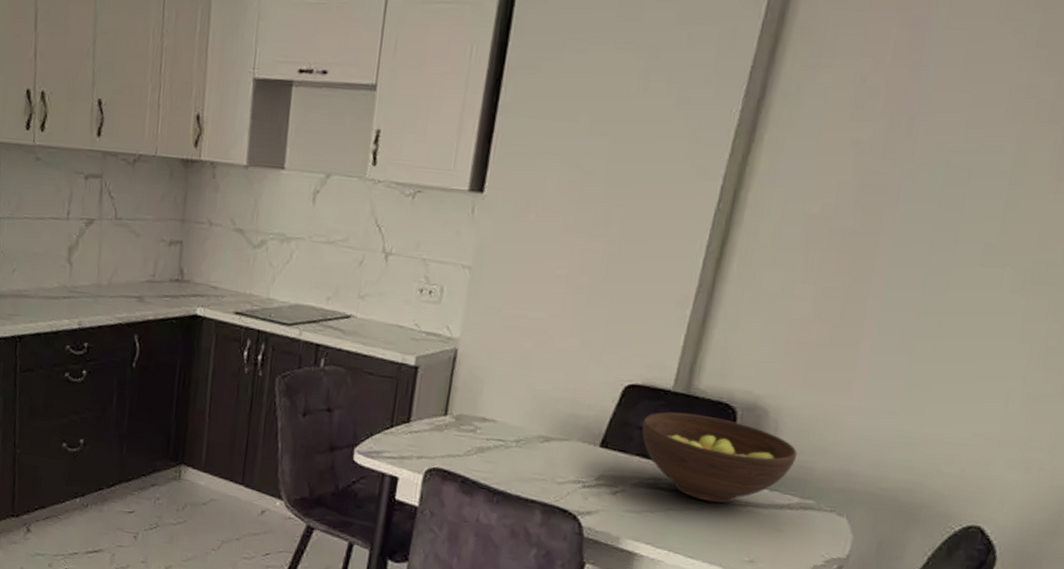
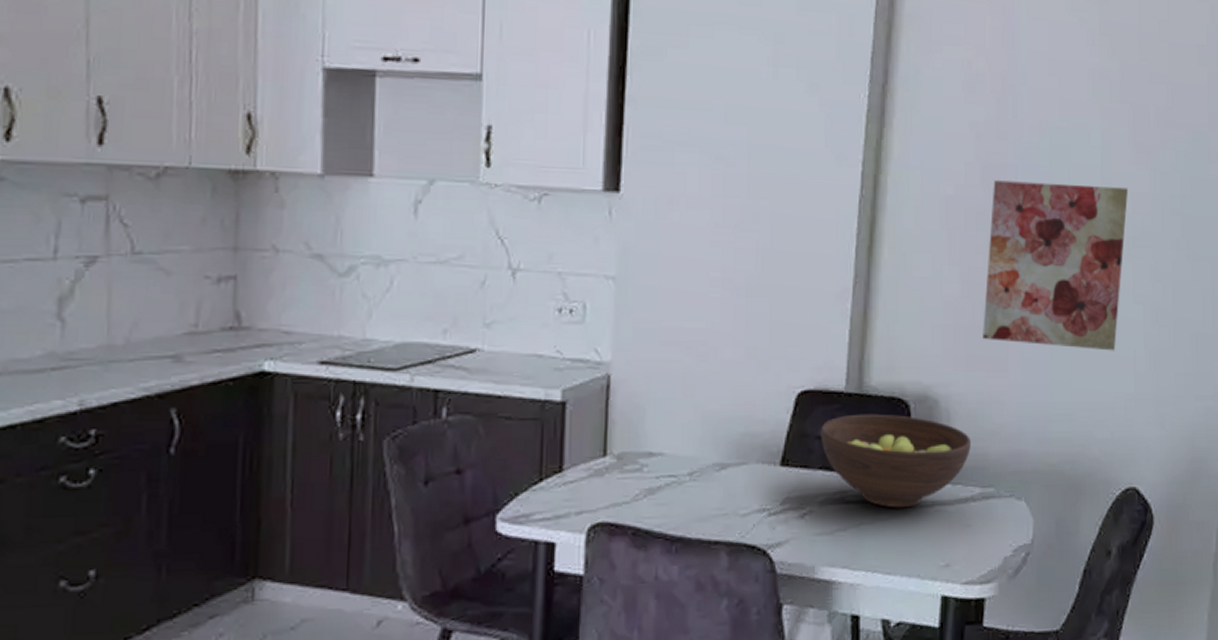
wall art: none [828,202,1039,388] -> present [983,180,1129,351]

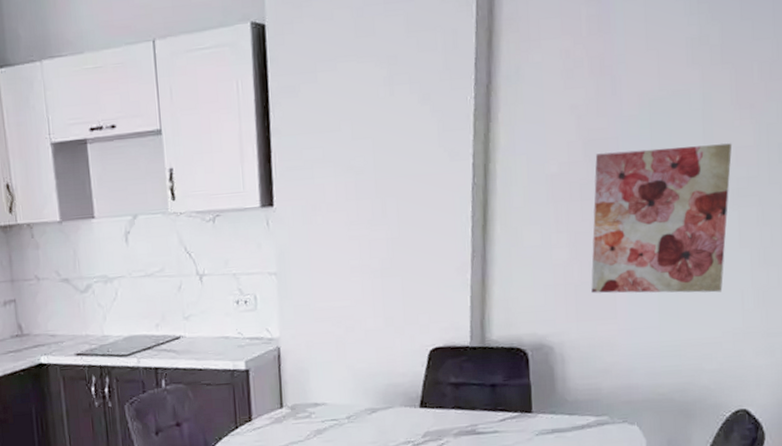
fruit bowl: present [820,413,971,509] -> none [451,361,585,436]

